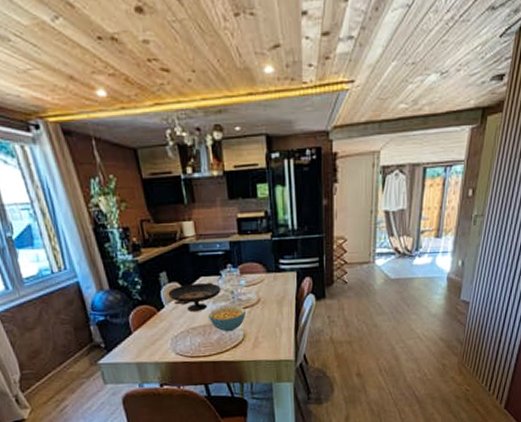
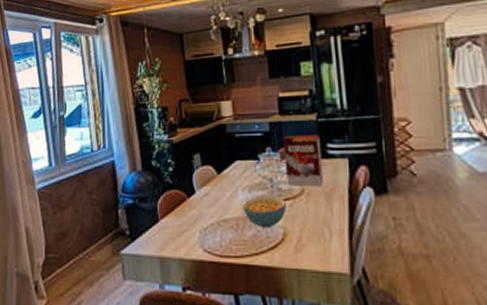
decorative bowl: present [168,282,221,313] -> none [200,167,258,201]
cereal box: none [241,252,277,297] -> present [282,135,324,186]

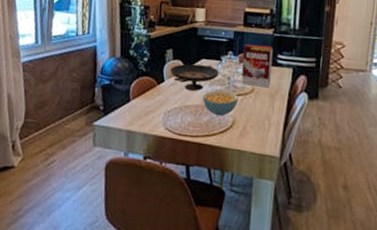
decorative bowl: none [200,167,258,201] -> present [170,63,219,92]

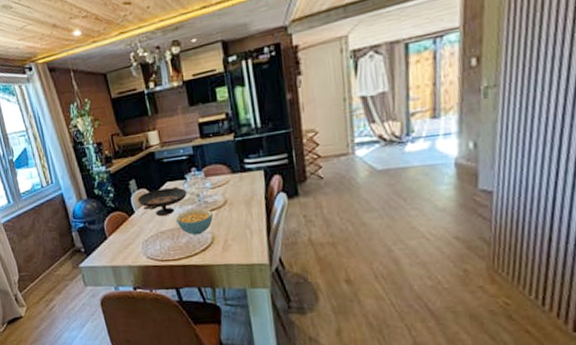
cereal box: present [241,43,274,88] -> none [205,152,244,199]

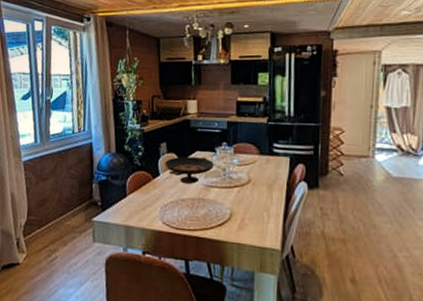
cereal bowl: present [176,209,213,235] -> none [199,183,235,209]

